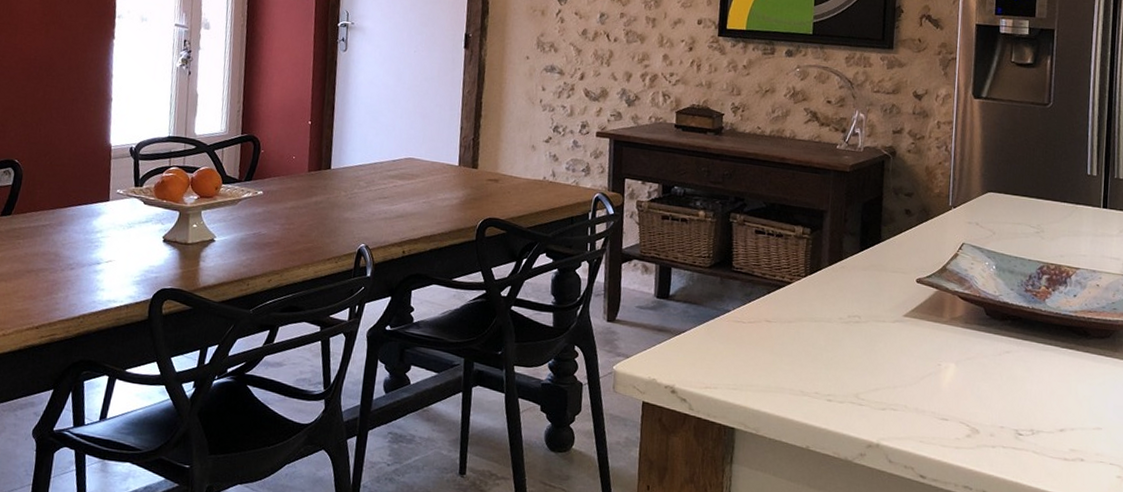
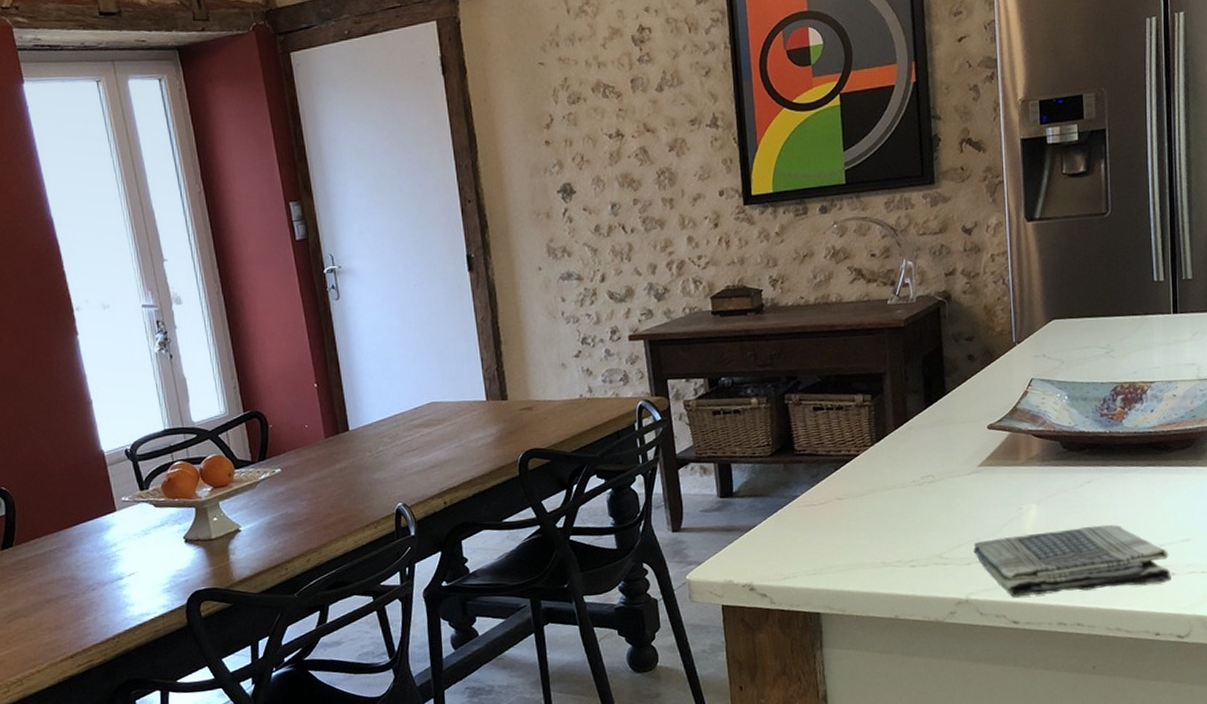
dish towel: none [889,389,1080,468] -> present [973,525,1171,598]

